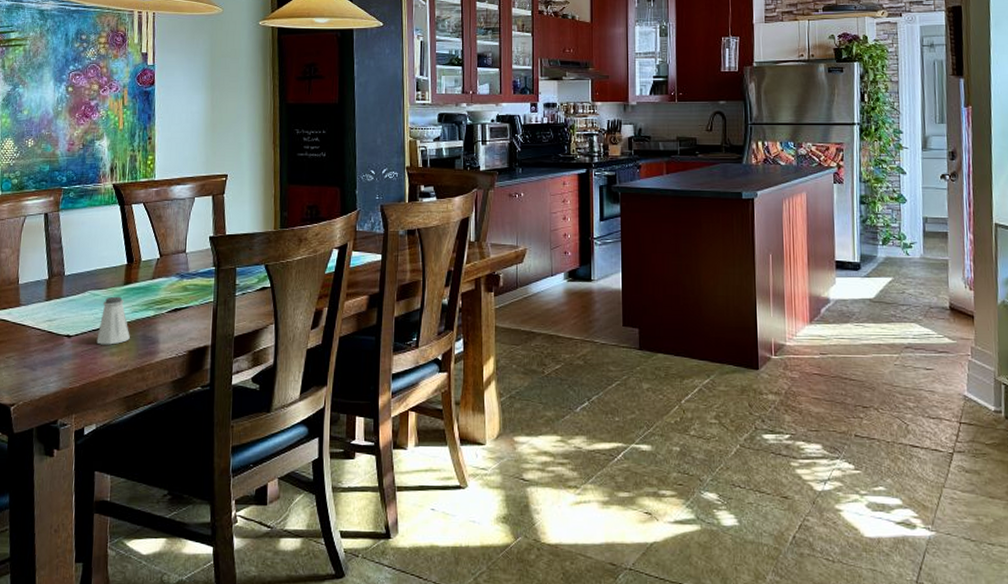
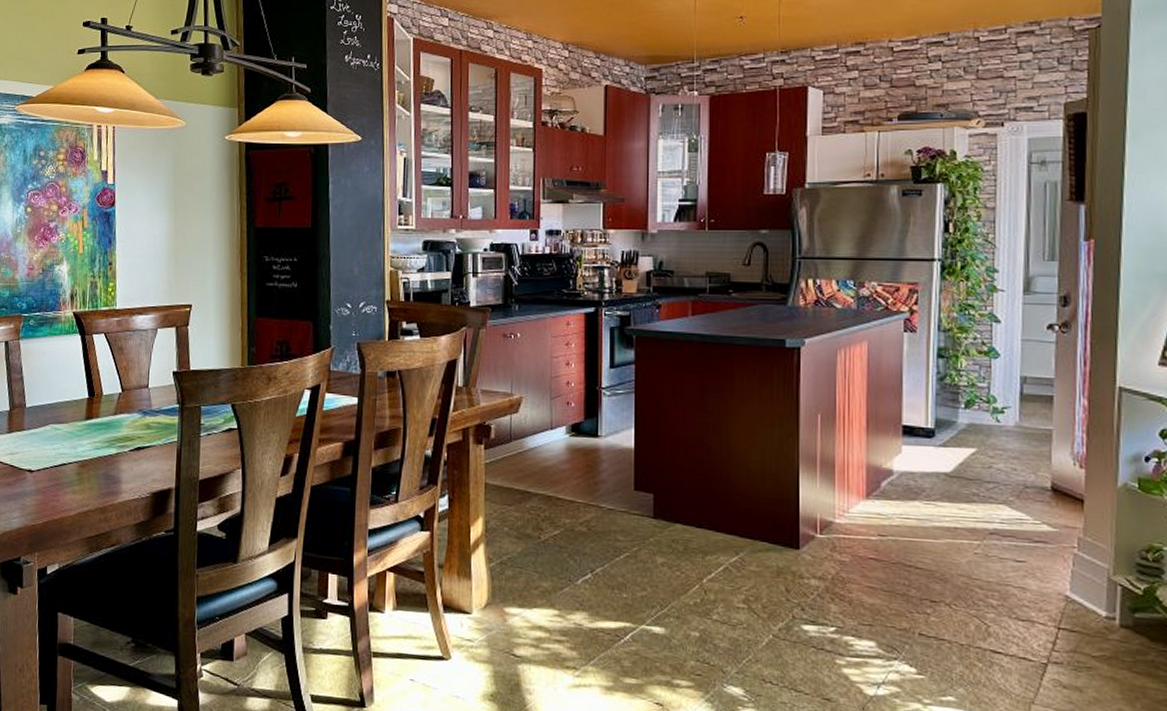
saltshaker: present [96,296,130,345] -> none [58,431,92,483]

